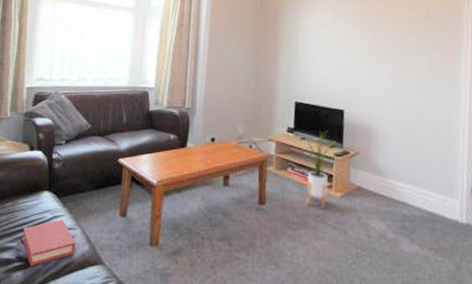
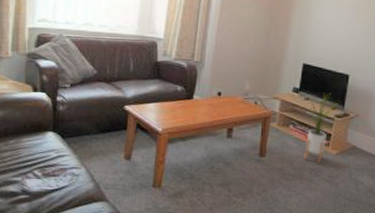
book: present [22,219,76,267] -> none [27,158,80,200]

